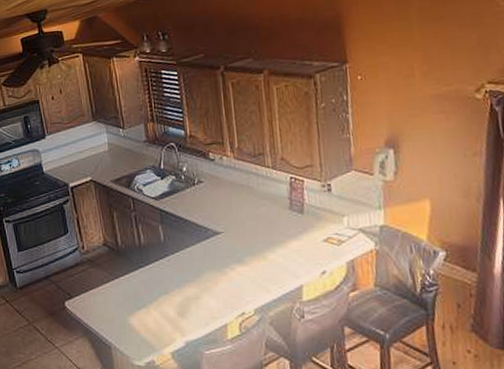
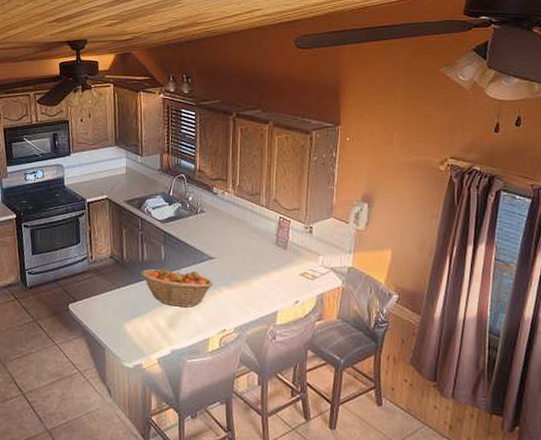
fruit basket: none [140,249,223,292] -> present [141,269,213,307]

